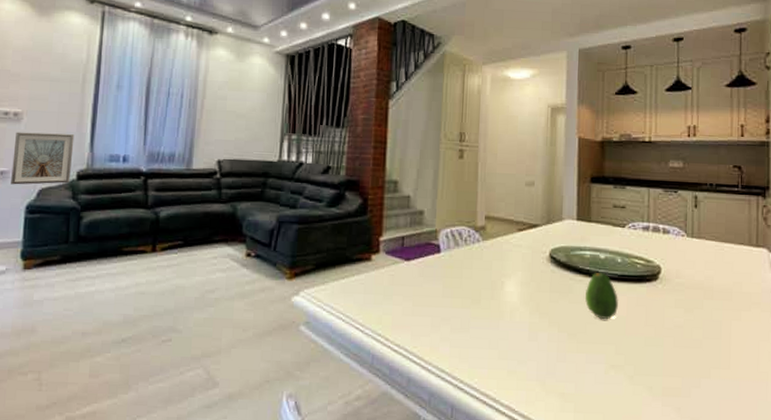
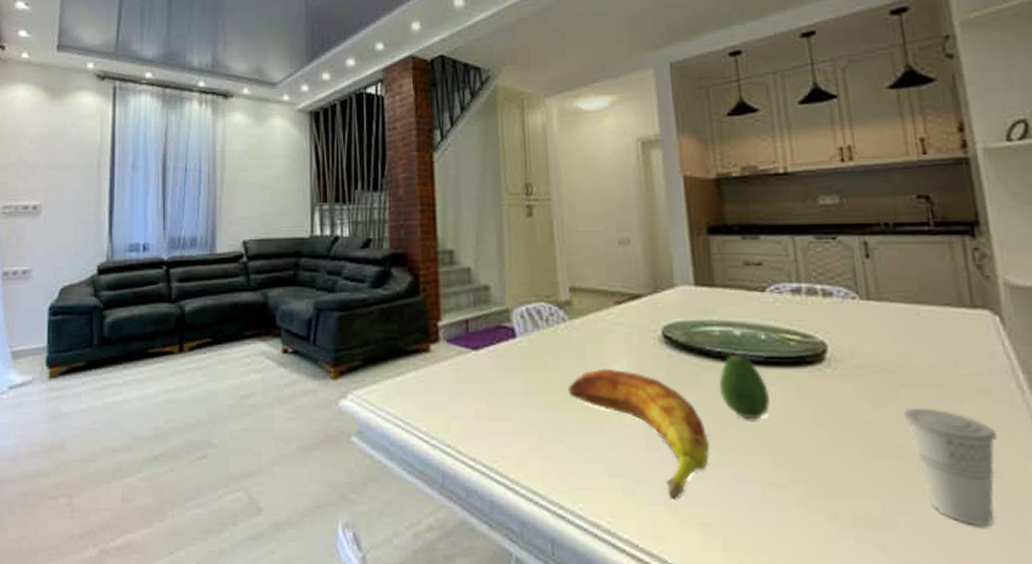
picture frame: present [11,132,75,185] -> none [33,224,93,285]
banana: none [476,278,573,376] -> present [568,368,710,499]
cup: none [703,314,759,395] -> present [902,407,997,527]

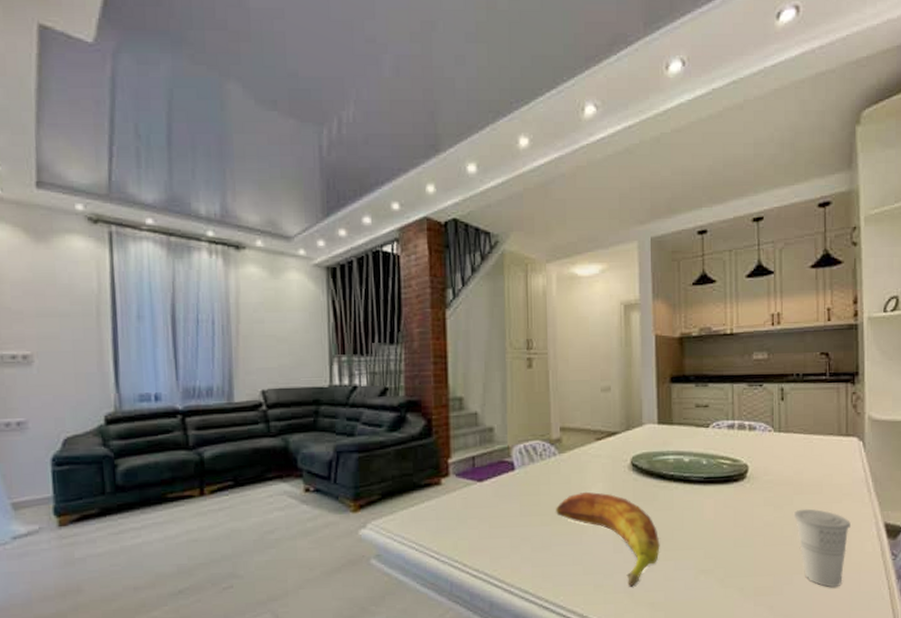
fruit: present [719,354,770,420] -> none [670,476,705,525]

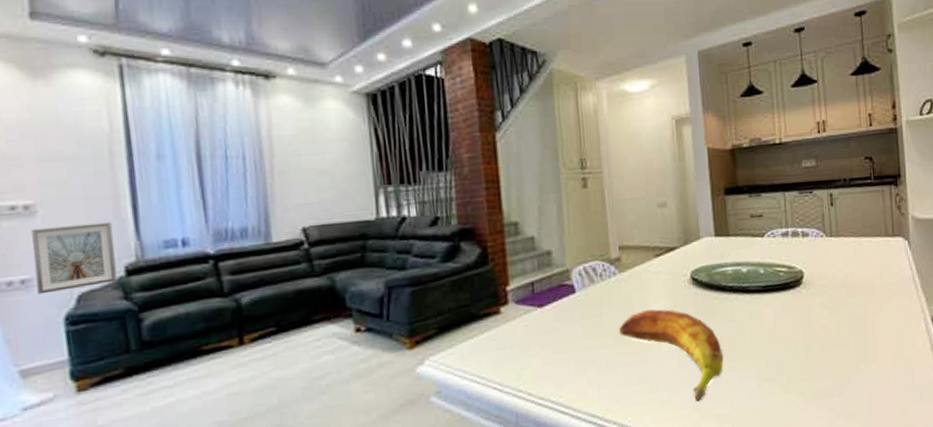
picture frame: none [28,375,98,436] -> present [31,222,118,295]
cup: present [793,508,850,588] -> none [848,309,901,384]

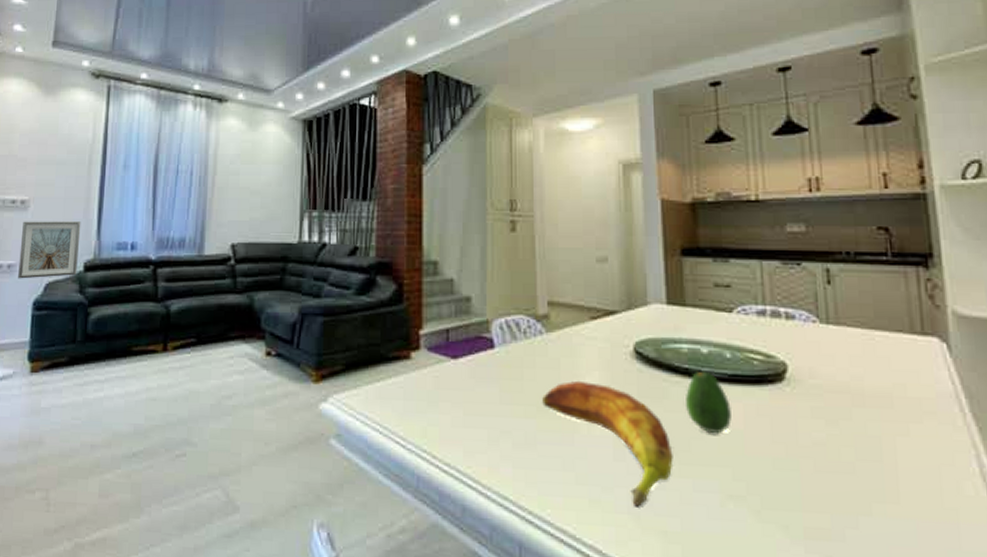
fruit: none [731,286,765,335] -> present [684,371,732,435]

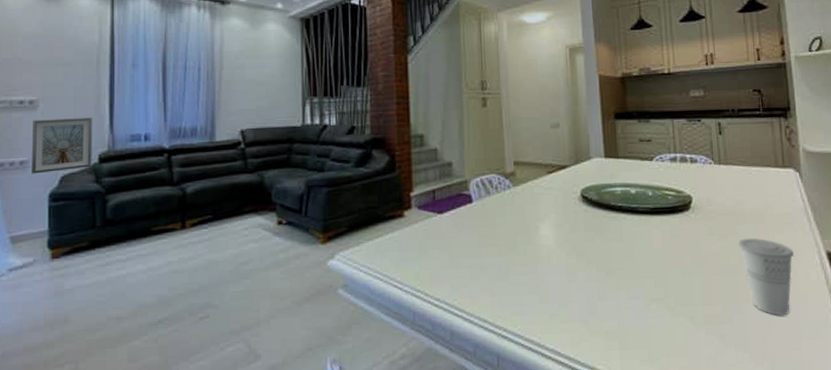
banana: present [542,380,673,507] -> none [512,222,612,316]
fruit: present [684,371,732,435] -> none [619,207,653,255]
cup: none [853,426,939,541] -> present [738,238,794,316]

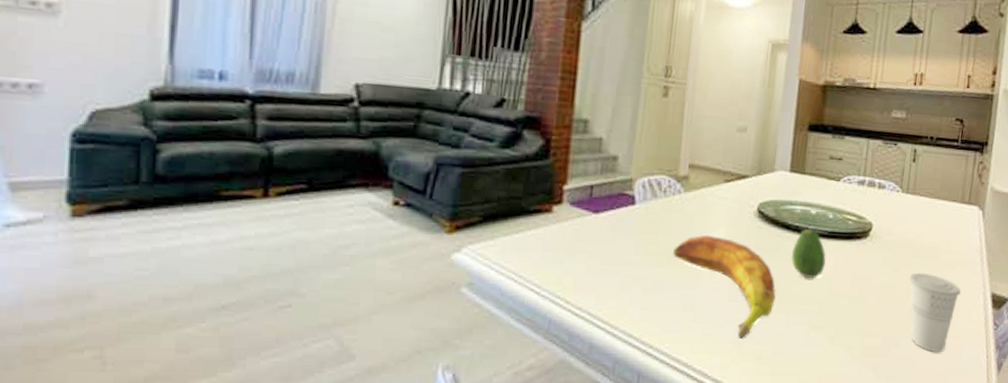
picture frame: present [31,117,93,174] -> none [46,29,144,105]
banana: none [512,222,612,316] -> present [673,234,776,338]
fruit: none [619,207,653,255] -> present [791,228,826,279]

